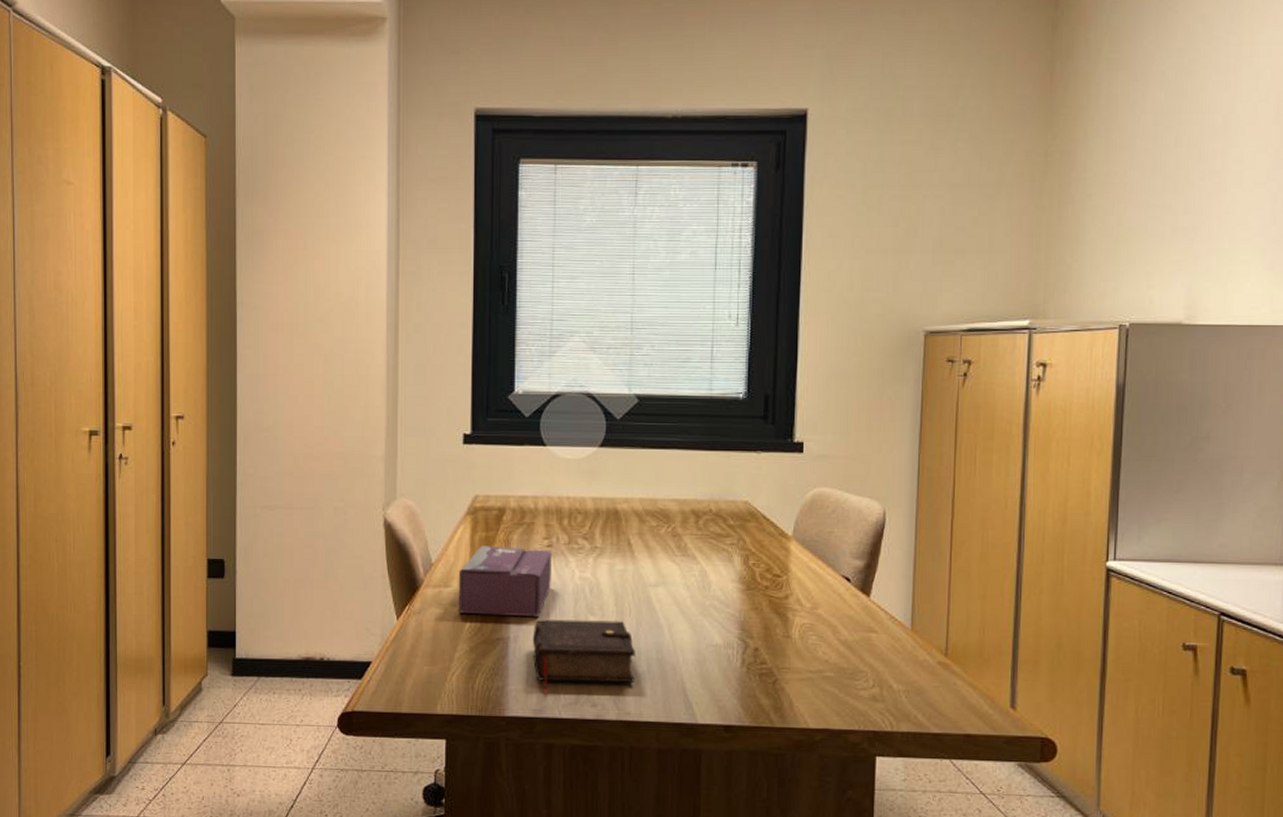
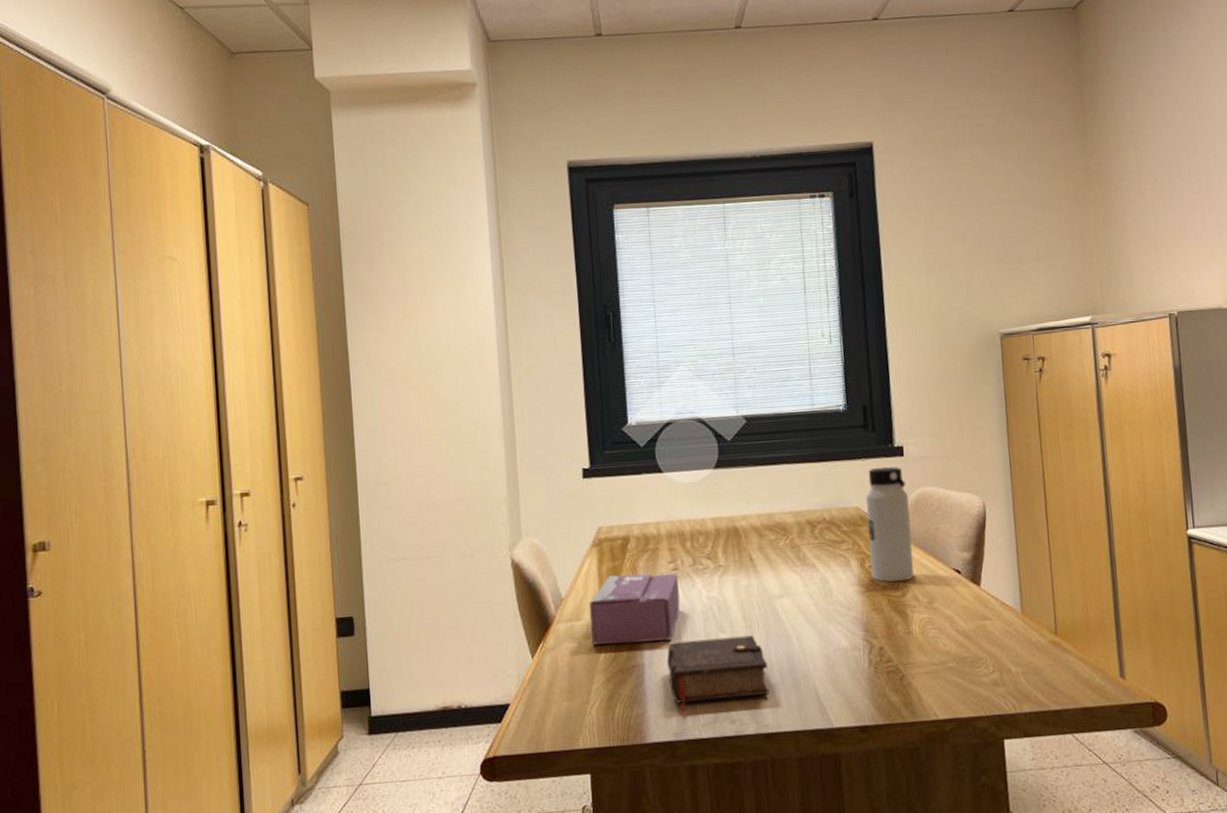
water bottle: none [754,462,804,582] -> present [866,466,914,582]

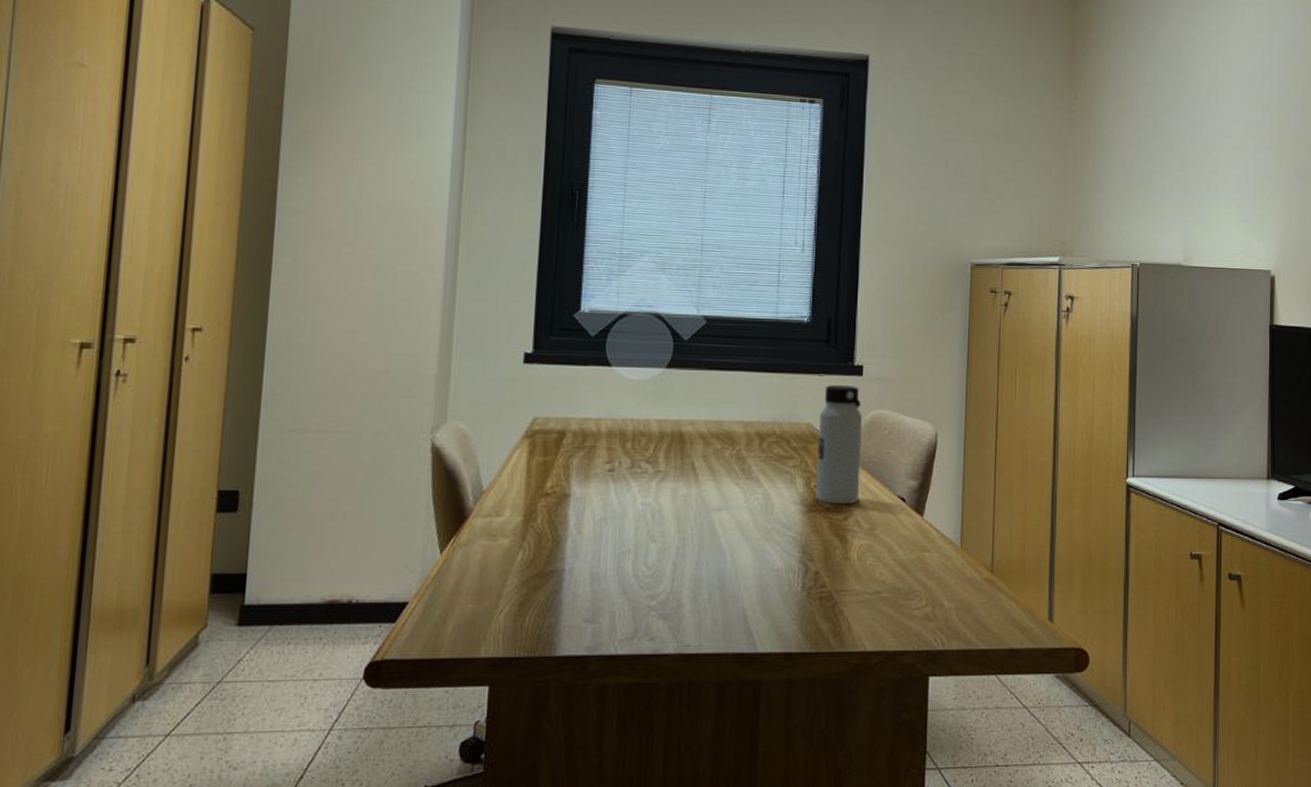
tissue box: present [589,573,680,645] -> none [509,471,613,547]
book: present [666,635,770,717] -> none [589,548,696,630]

